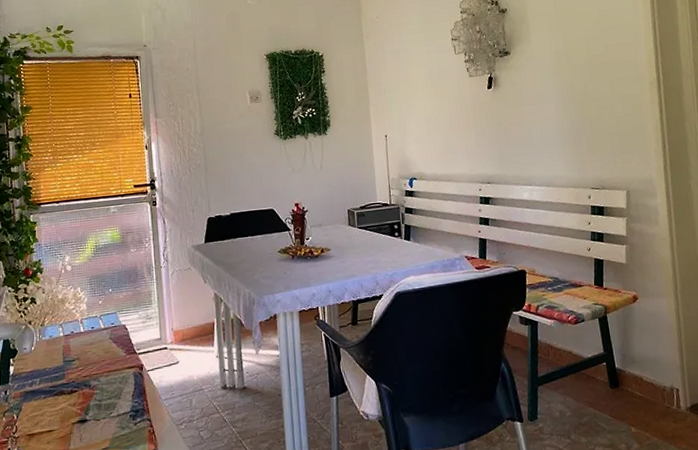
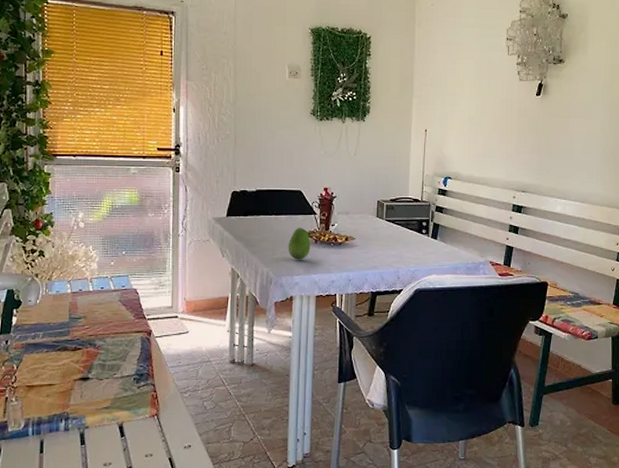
fruit: none [266,244,289,278] -> present [288,227,311,260]

